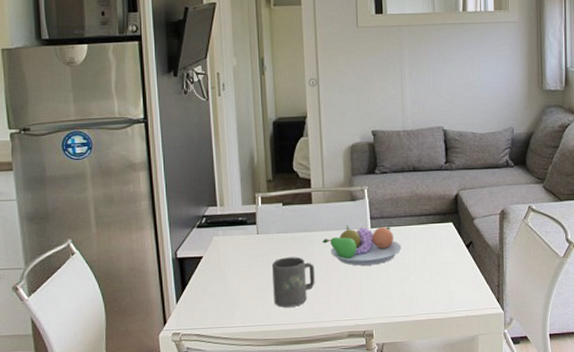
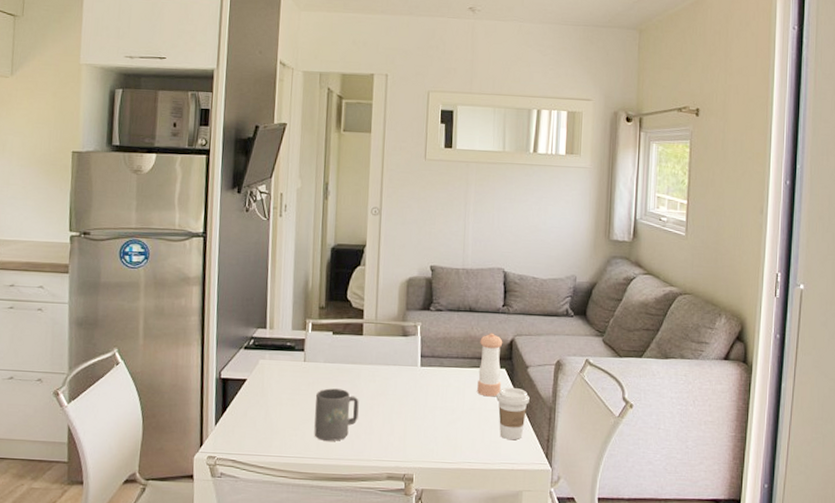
fruit bowl: present [322,225,402,266] -> none [369,361,451,406]
pepper shaker: none [426,189,450,251] -> present [477,333,503,397]
coffee cup: none [446,239,478,289] -> present [496,387,530,440]

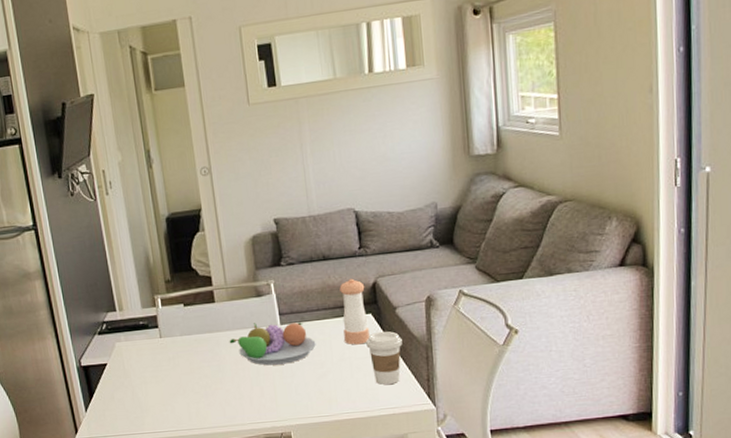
mug: present [314,388,359,441] -> none [179,359,225,412]
fruit bowl: none [369,361,451,406] -> present [229,322,316,366]

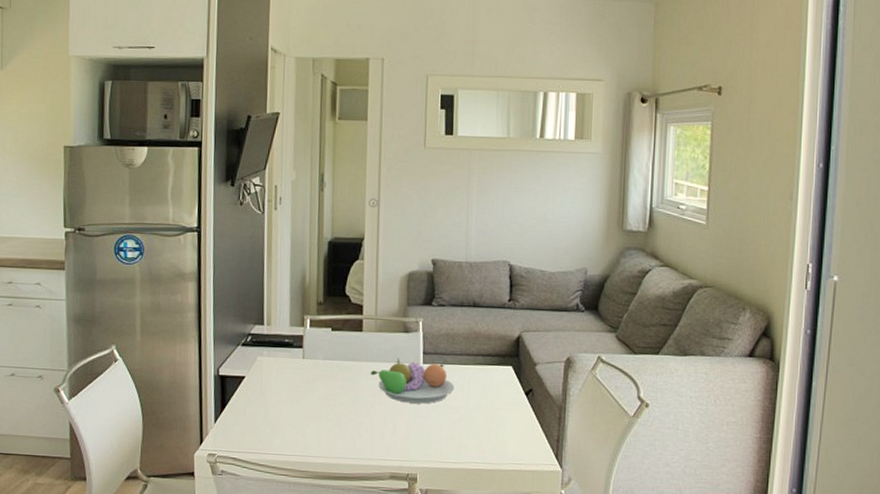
pepper shaker: present [339,278,370,345] -> none [483,329,509,395]
coffee cup: present [366,331,402,385] -> none [503,385,538,440]

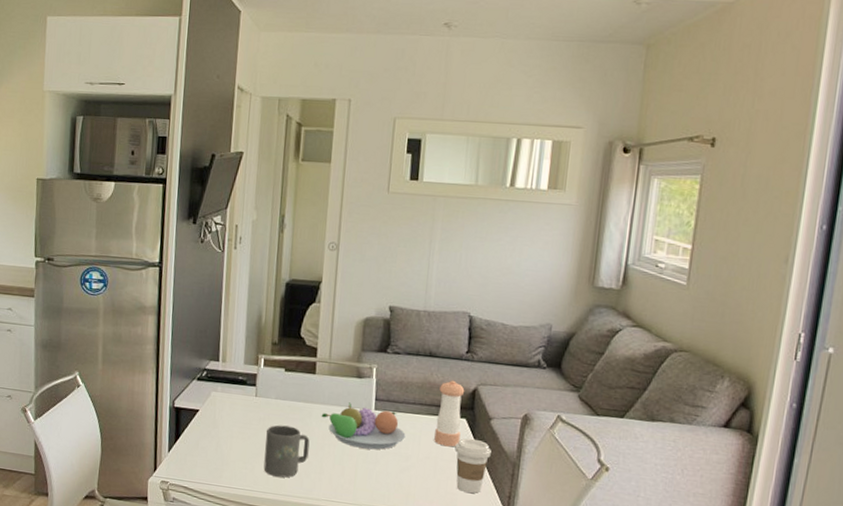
mug: none [314,386,360,440] -> present [263,425,310,478]
pepper shaker: none [483,329,509,395] -> present [434,380,465,447]
coffee cup: none [503,385,538,440] -> present [454,438,491,494]

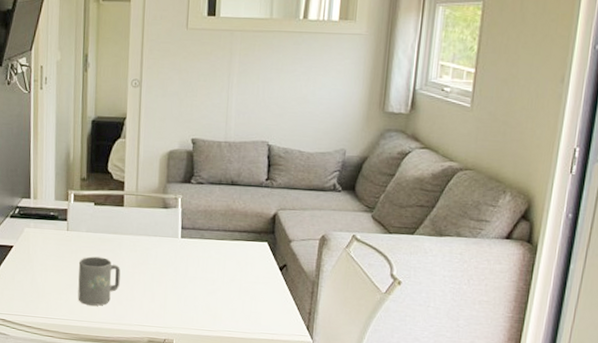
fruit bowl: present [321,402,406,450] -> none [130,232,211,276]
pepper shaker: present [434,380,465,447] -> none [238,206,266,270]
coffee cup: present [454,438,491,494] -> none [257,260,292,312]

